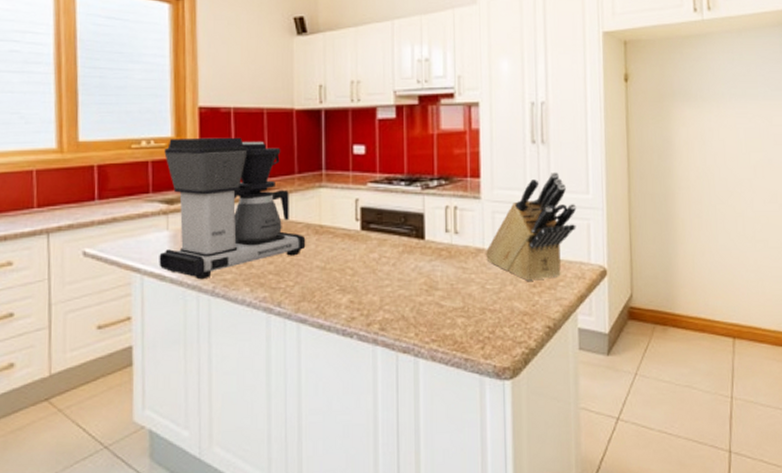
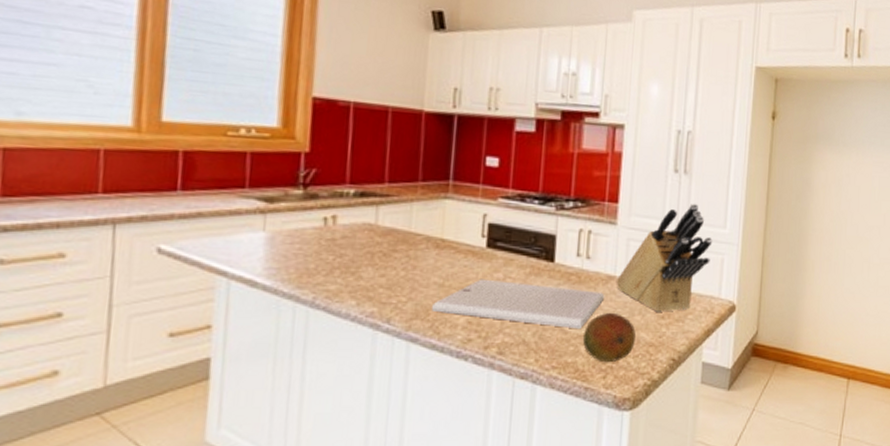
coffee maker: present [159,137,306,280] -> none [250,130,425,289]
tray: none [317,260,476,303] -> present [432,279,605,330]
fruit: none [458,285,509,334] -> present [582,313,636,363]

